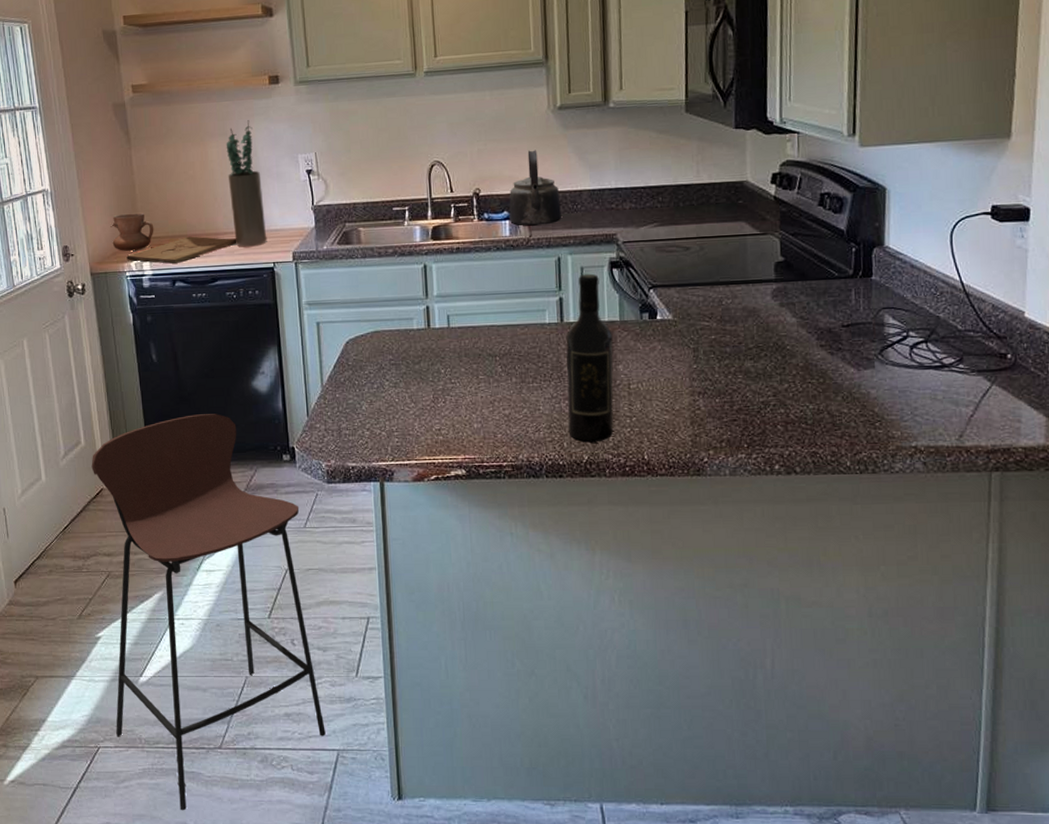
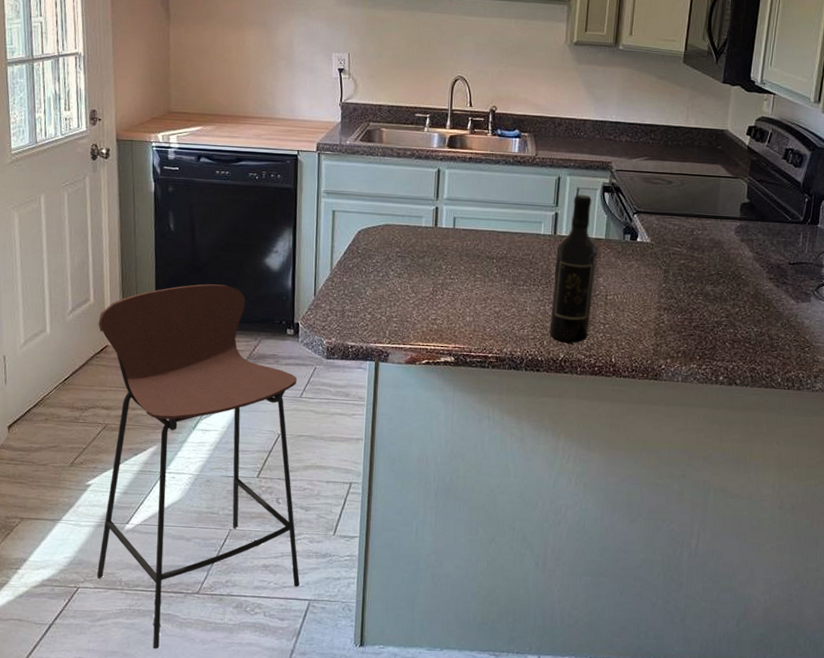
ceramic jug: present [110,212,154,251] -> none [141,86,185,123]
cutting board: present [126,236,237,265] -> none [154,116,265,141]
vase: present [226,120,267,247] -> none [262,14,295,134]
kettle: present [509,150,561,226] -> none [520,78,567,147]

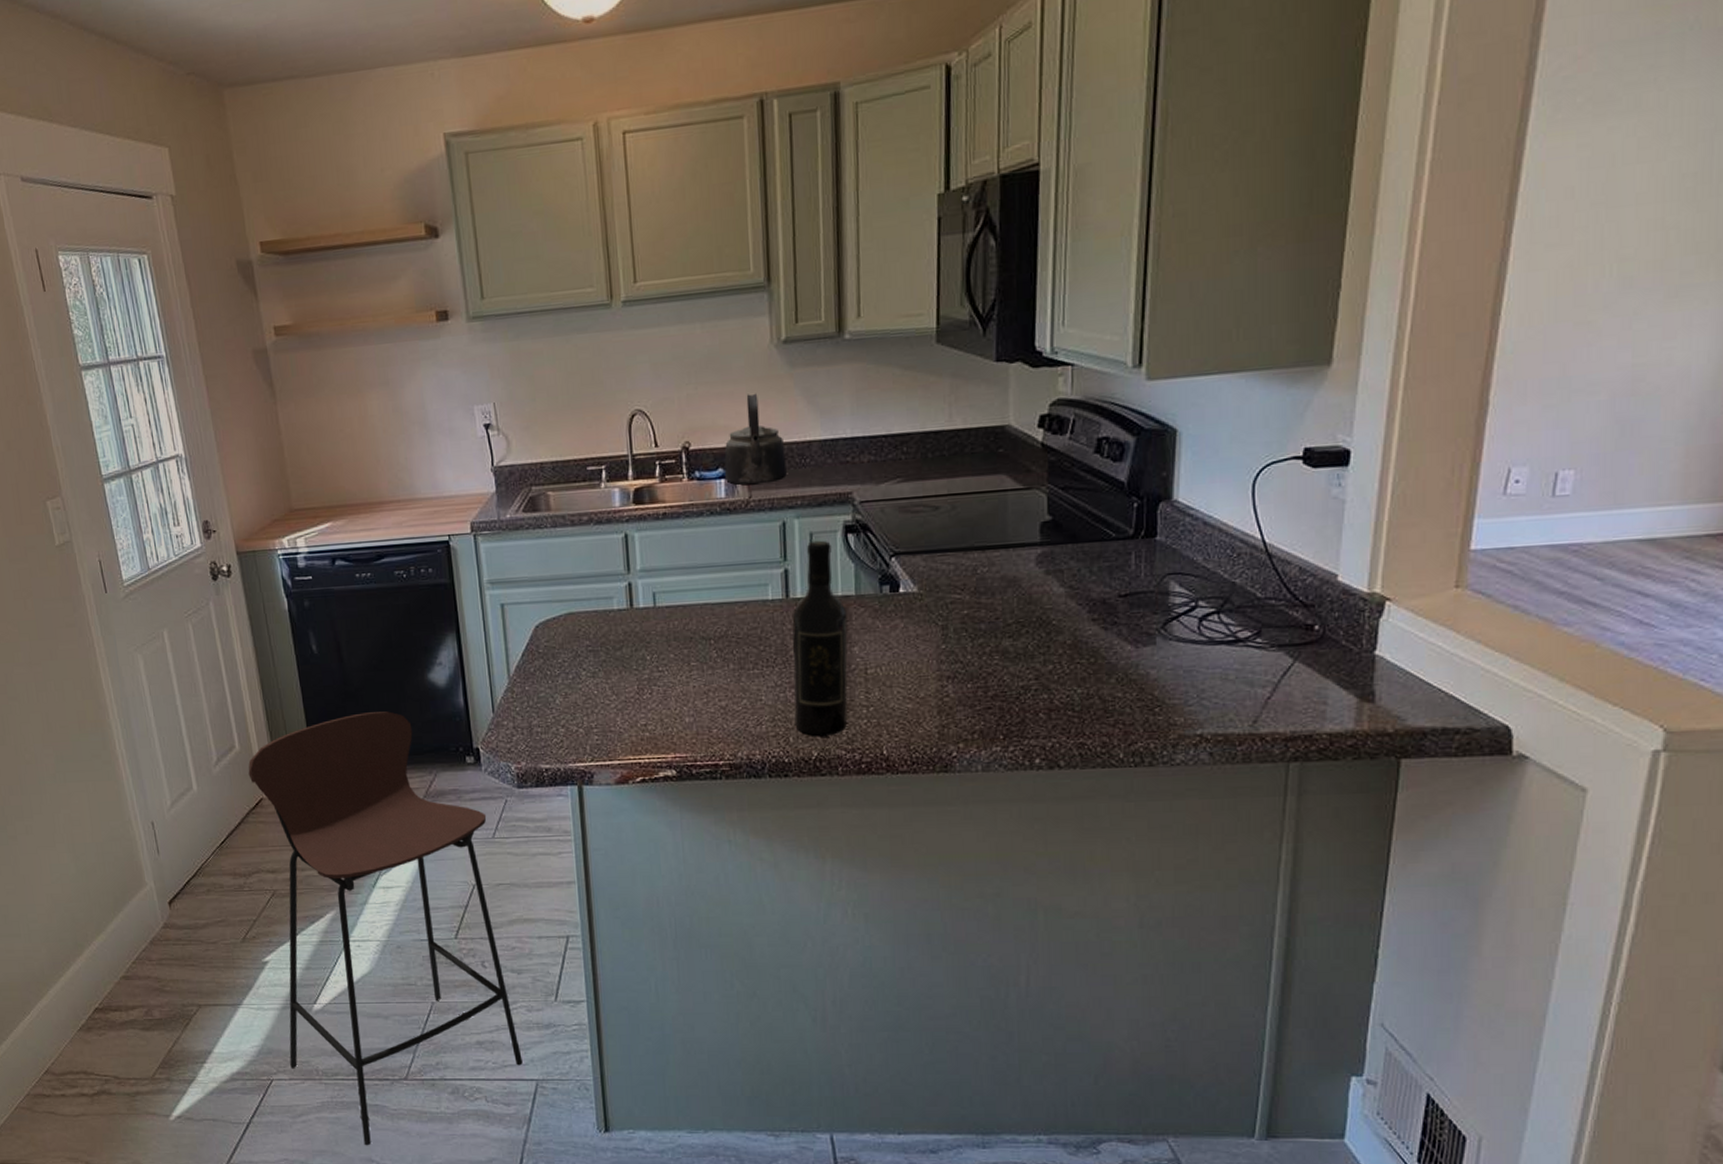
kettle: none [520,78,567,147] -> present [724,393,787,485]

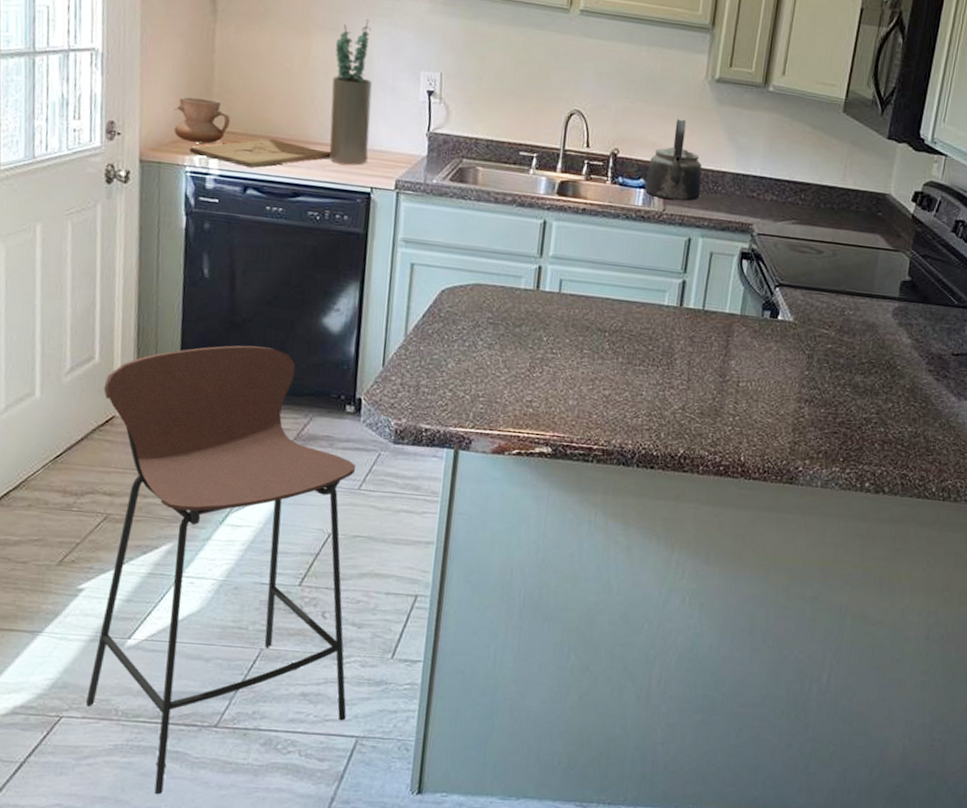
ceramic jug: none [256,479,308,526] -> present [173,96,231,144]
cutting board: none [277,506,405,540] -> present [189,139,331,168]
vase: none [388,365,441,518] -> present [329,19,373,166]
wine bottle: present [792,540,848,736] -> none [668,260,731,437]

